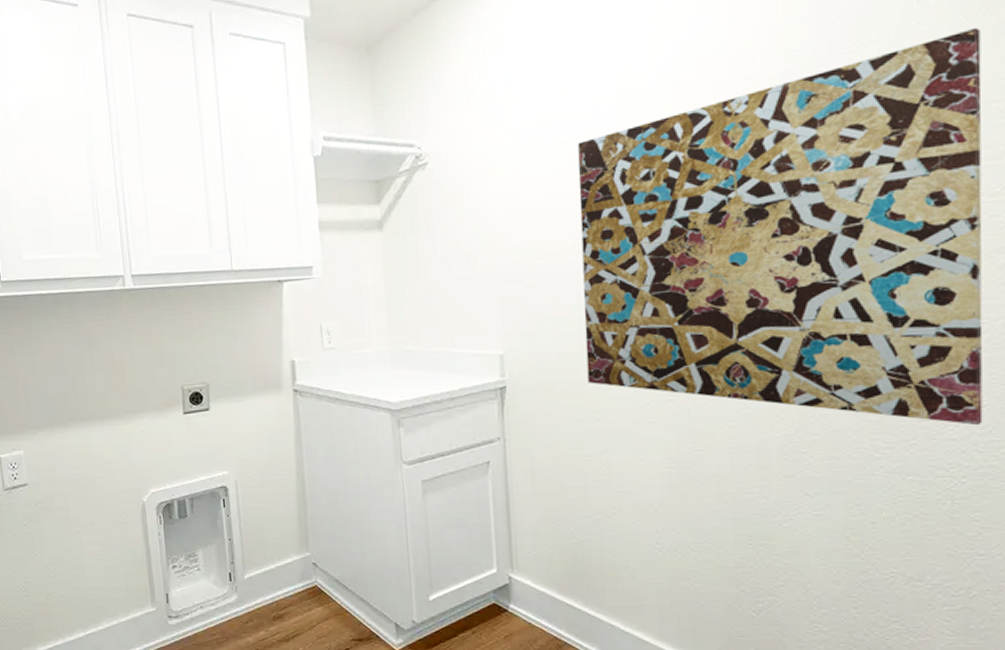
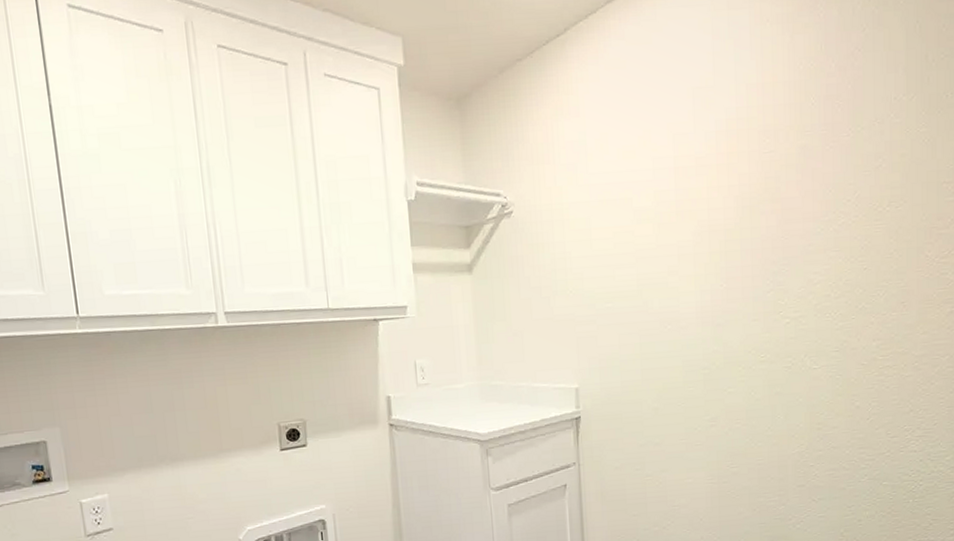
wall art: present [578,27,983,426] -> none [641,122,937,440]

